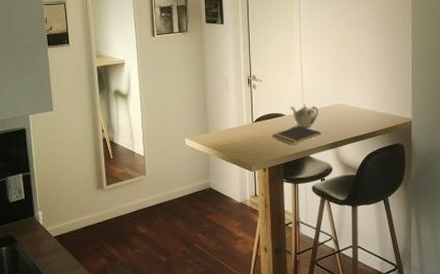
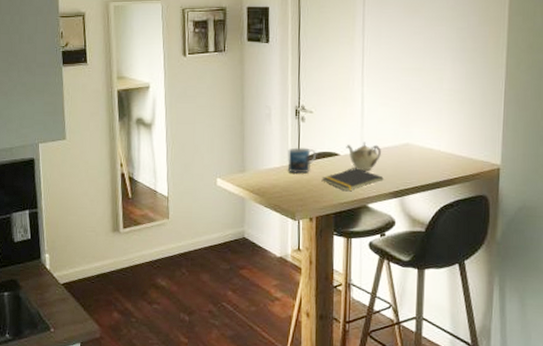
mug: none [243,110,267,132] -> present [287,147,317,174]

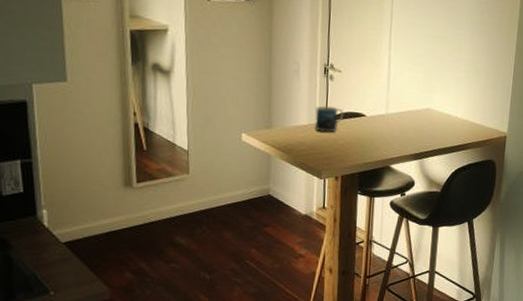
notepad: present [321,168,384,192] -> none [348,129,406,152]
teapot: present [346,142,381,171] -> none [372,104,405,133]

